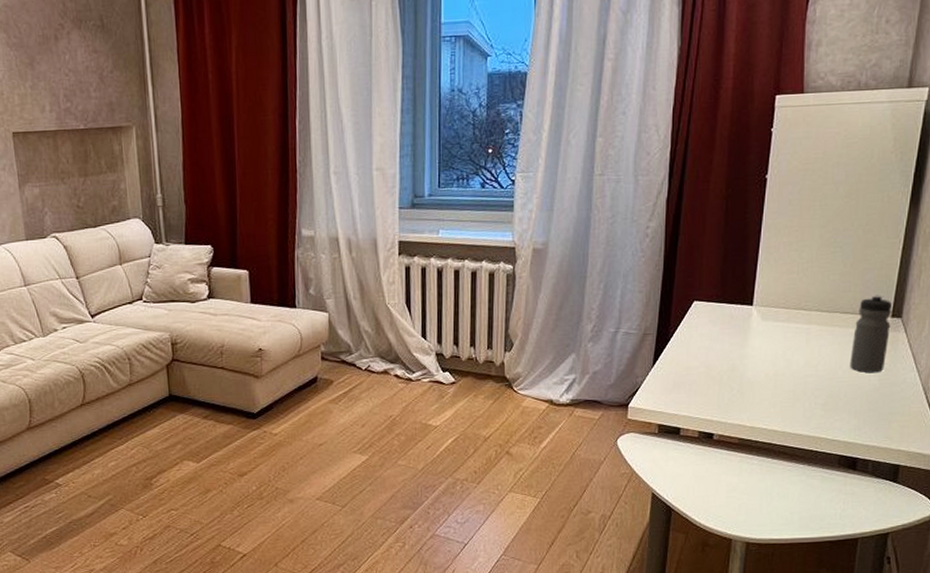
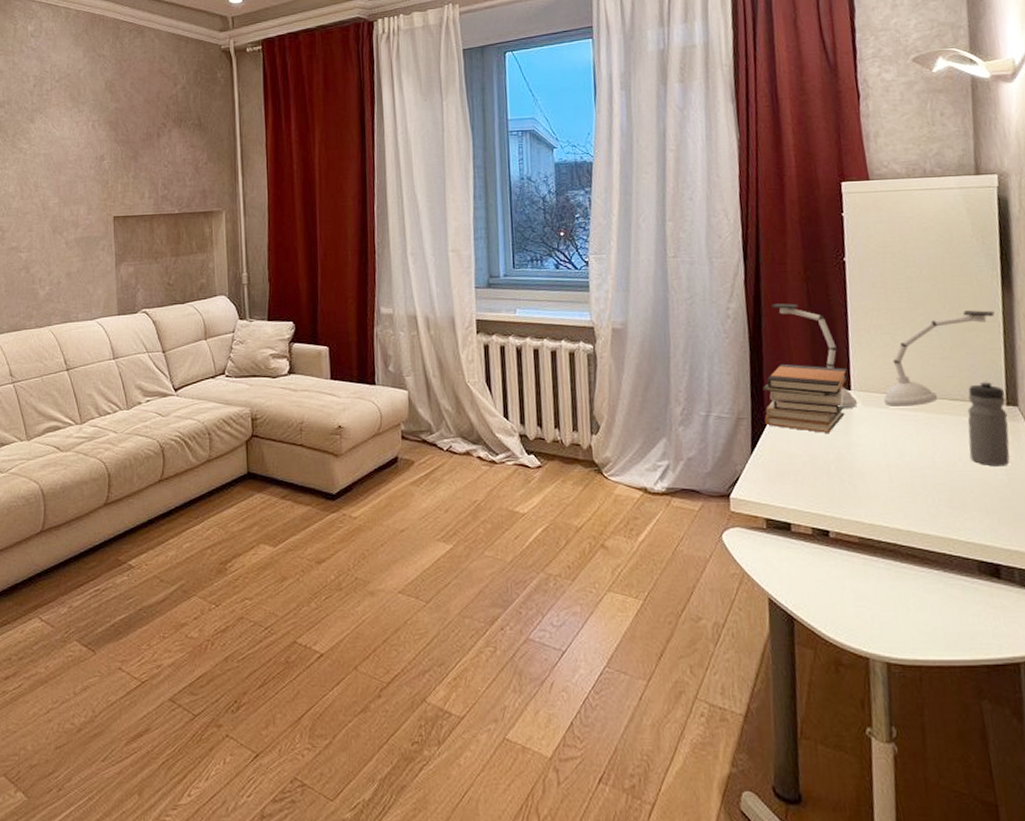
book stack: none [669,281,752,346] -> present [763,363,848,433]
desk lamp: none [689,221,898,322] -> present [770,303,995,408]

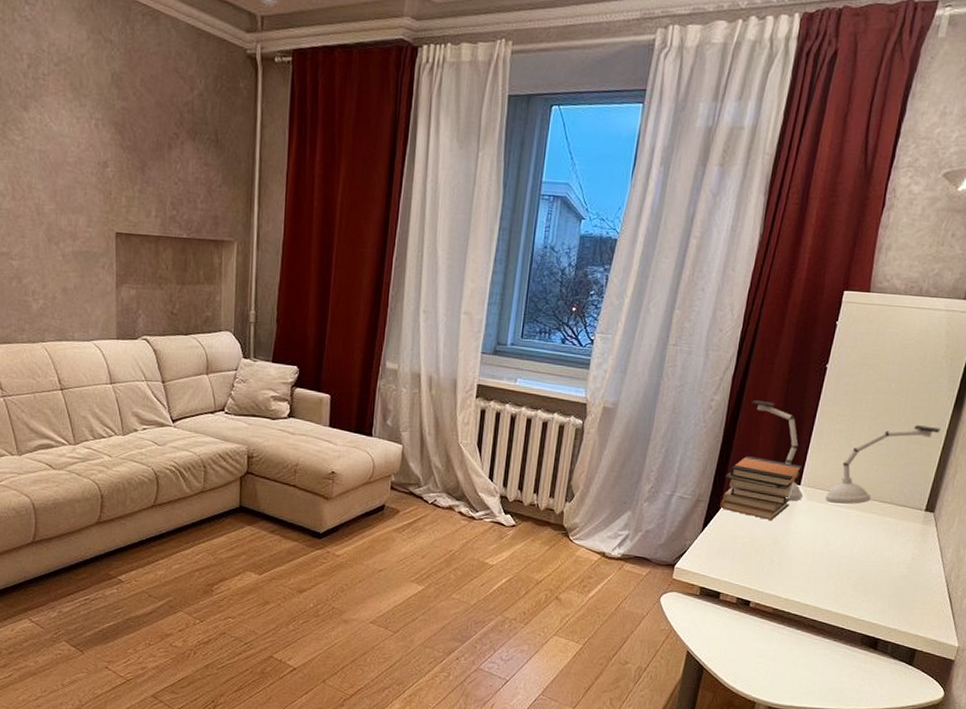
water bottle: present [967,381,1010,467] -> none [882,488,927,562]

